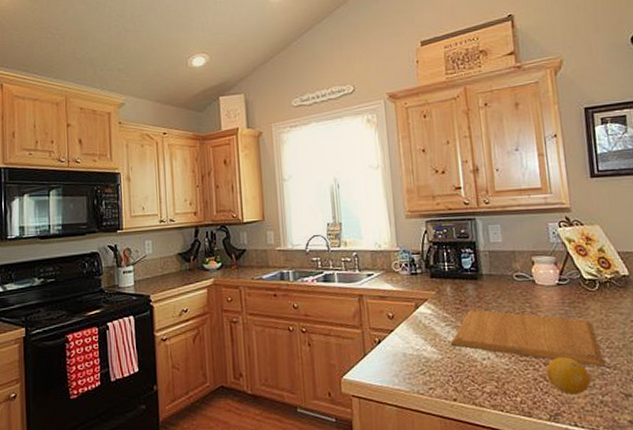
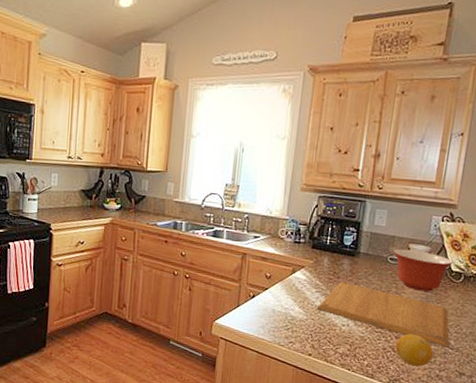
mixing bowl: none [517,262,583,307] -> present [393,249,453,292]

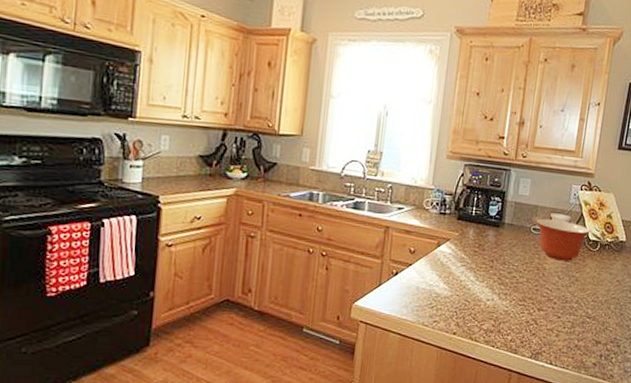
chopping board: present [316,281,450,348] -> none [461,254,587,317]
fruit: present [395,334,434,367] -> none [537,305,573,338]

